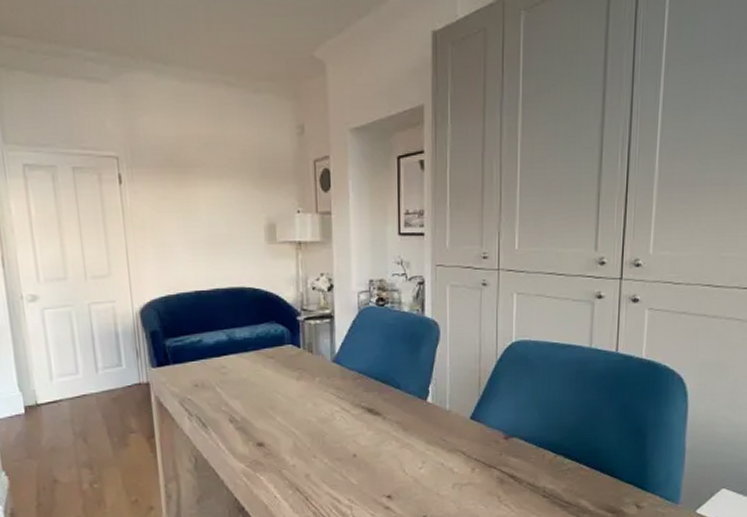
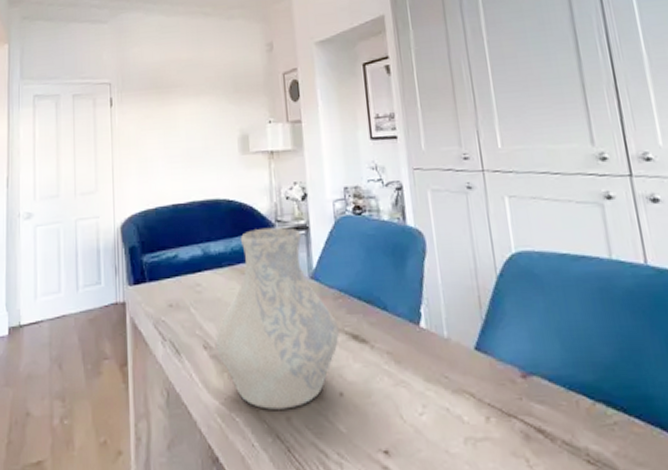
vase: none [241,315,356,469] -> present [216,226,339,410]

